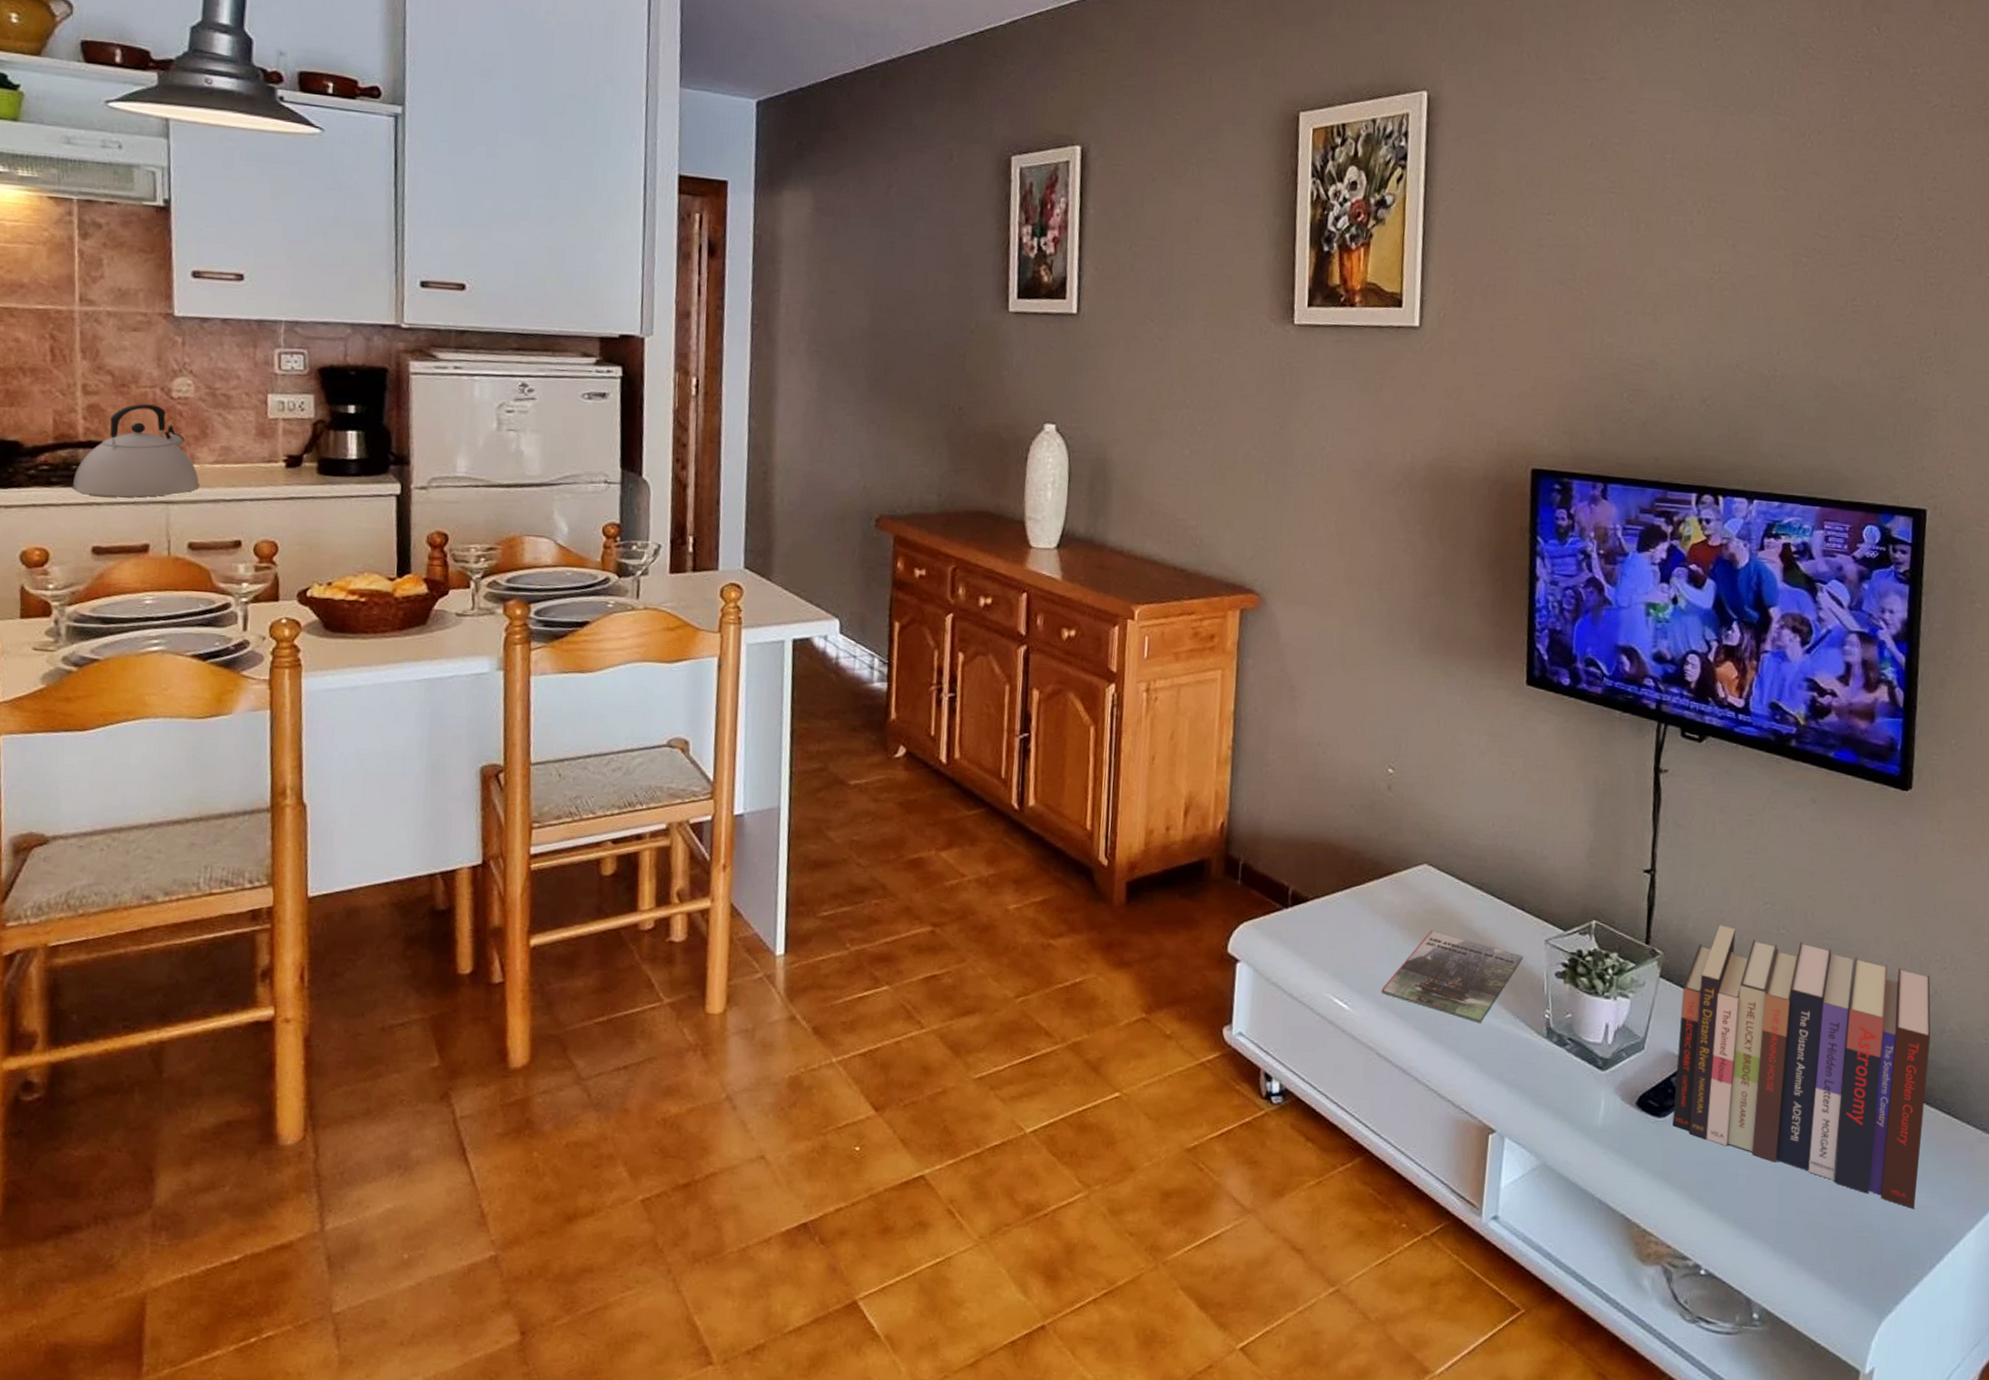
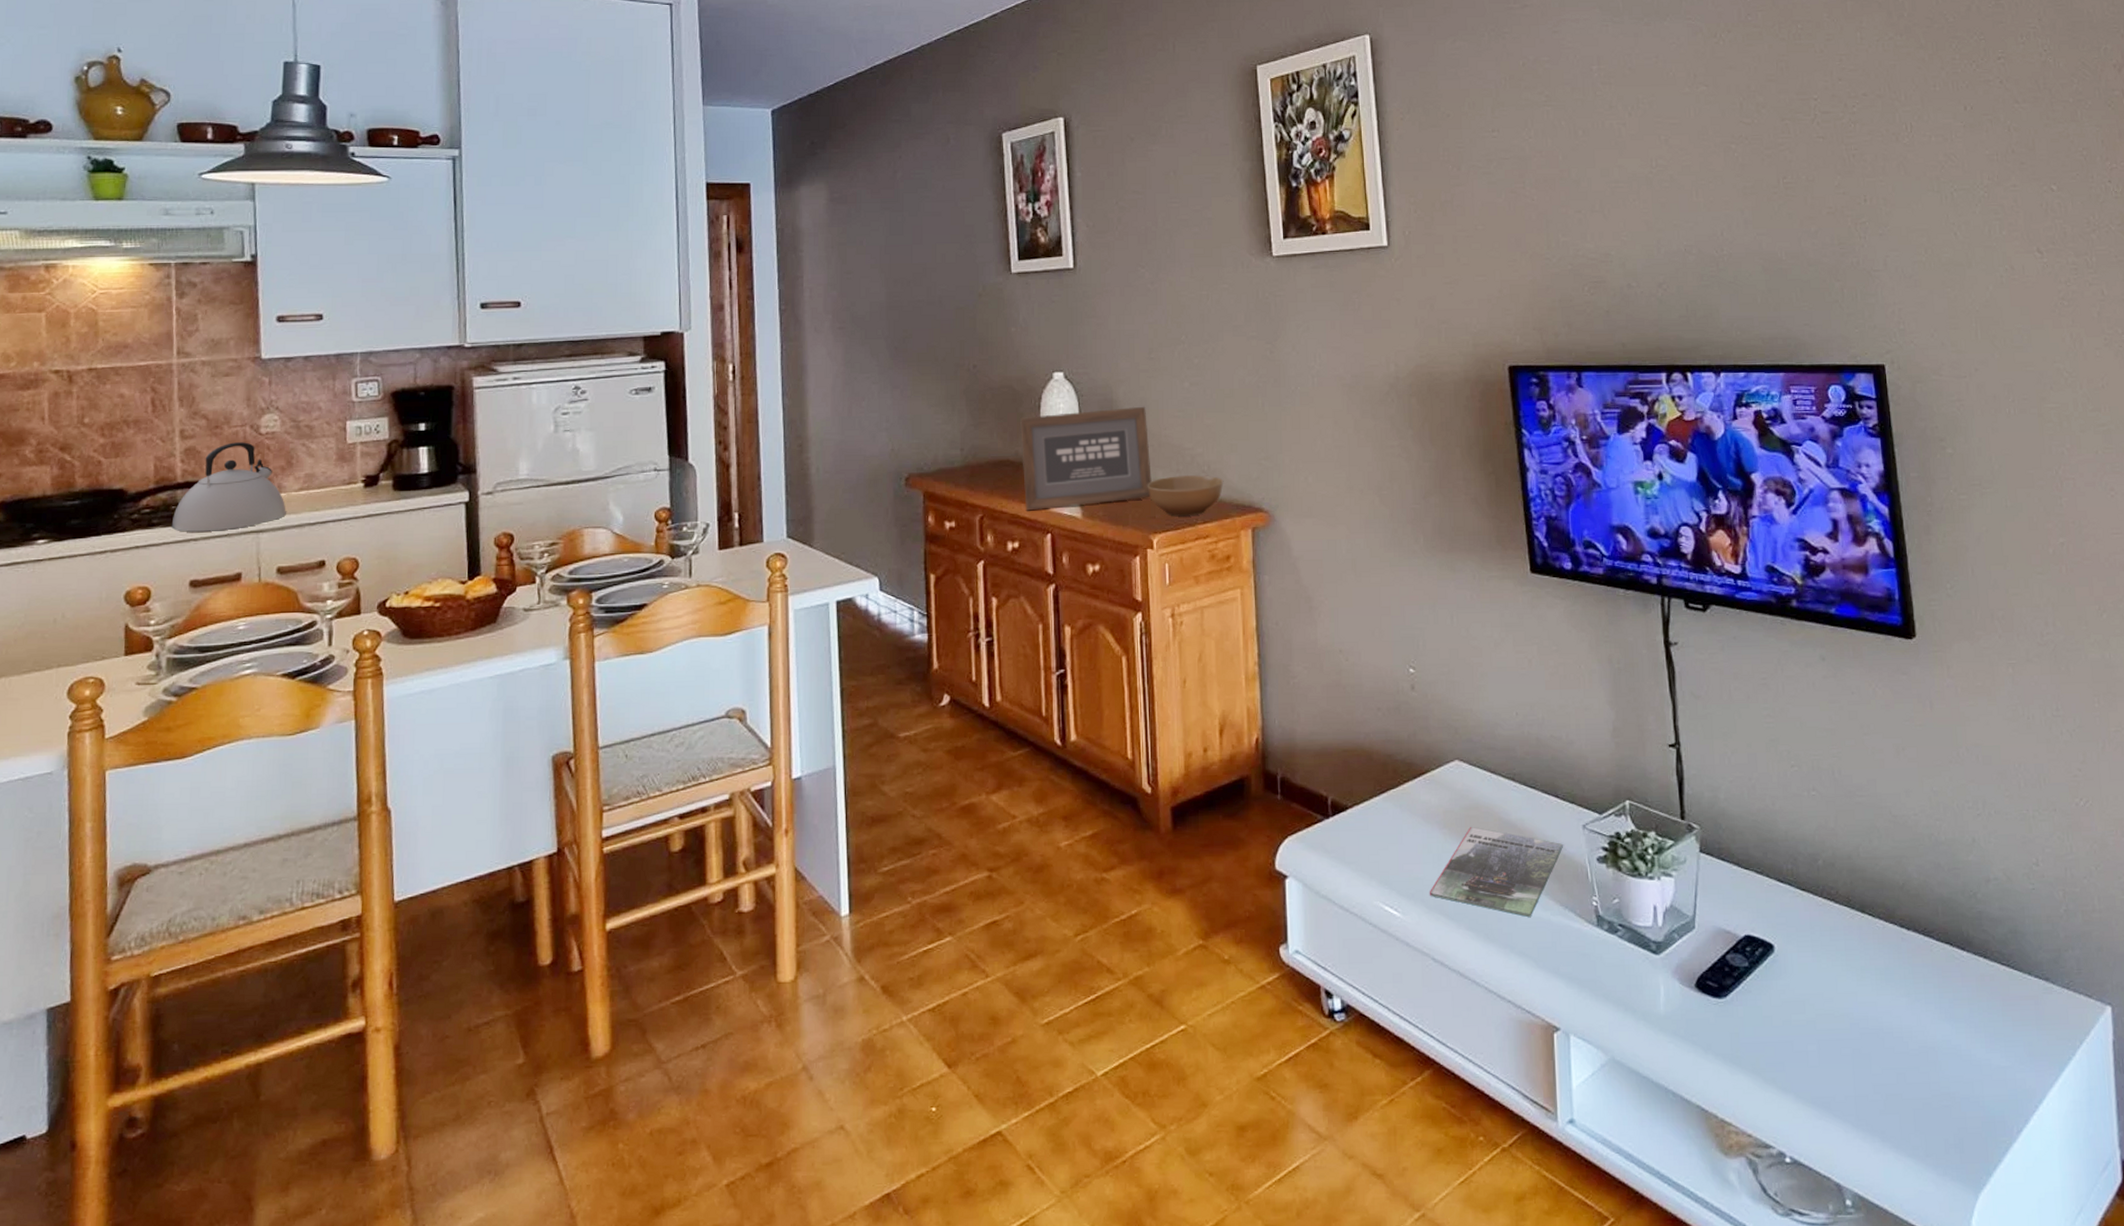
picture frame: none [1002,468,1141,568] -> present [1020,406,1152,511]
bowl: none [1133,547,1216,590] -> present [1147,475,1224,516]
books: present [1672,925,1931,1208] -> none [1724,793,1991,1070]

